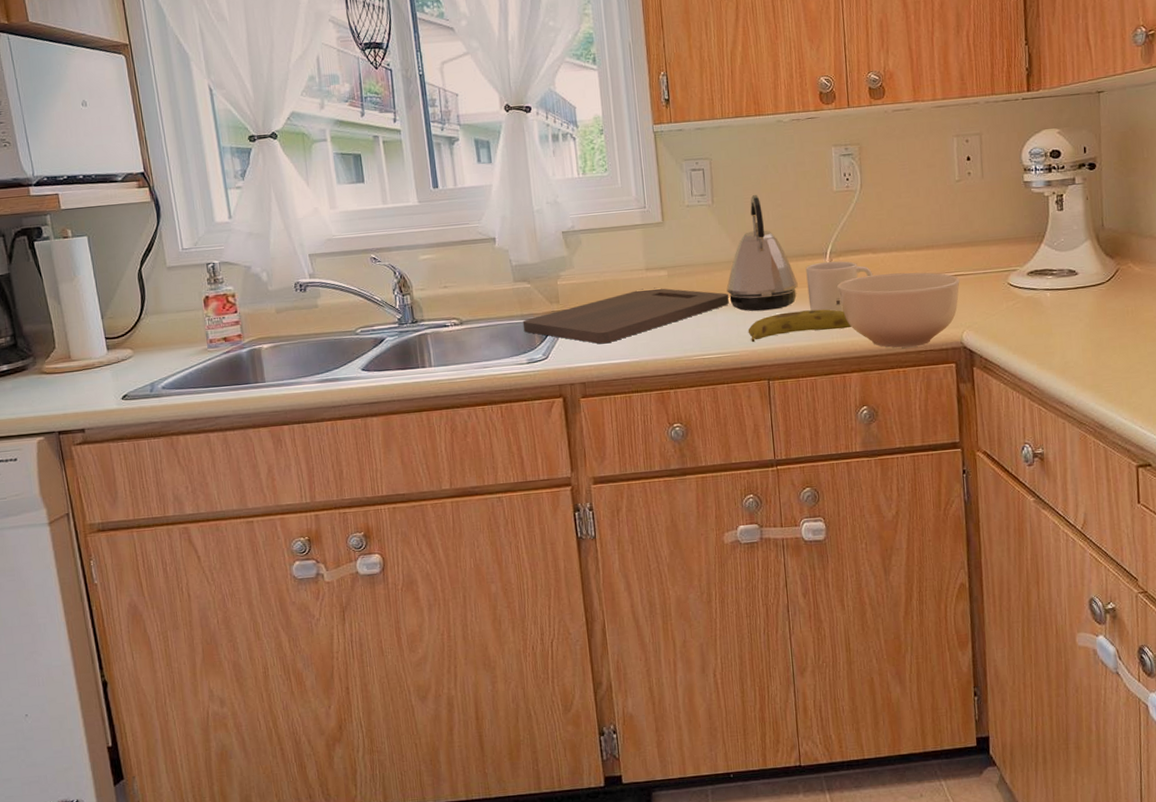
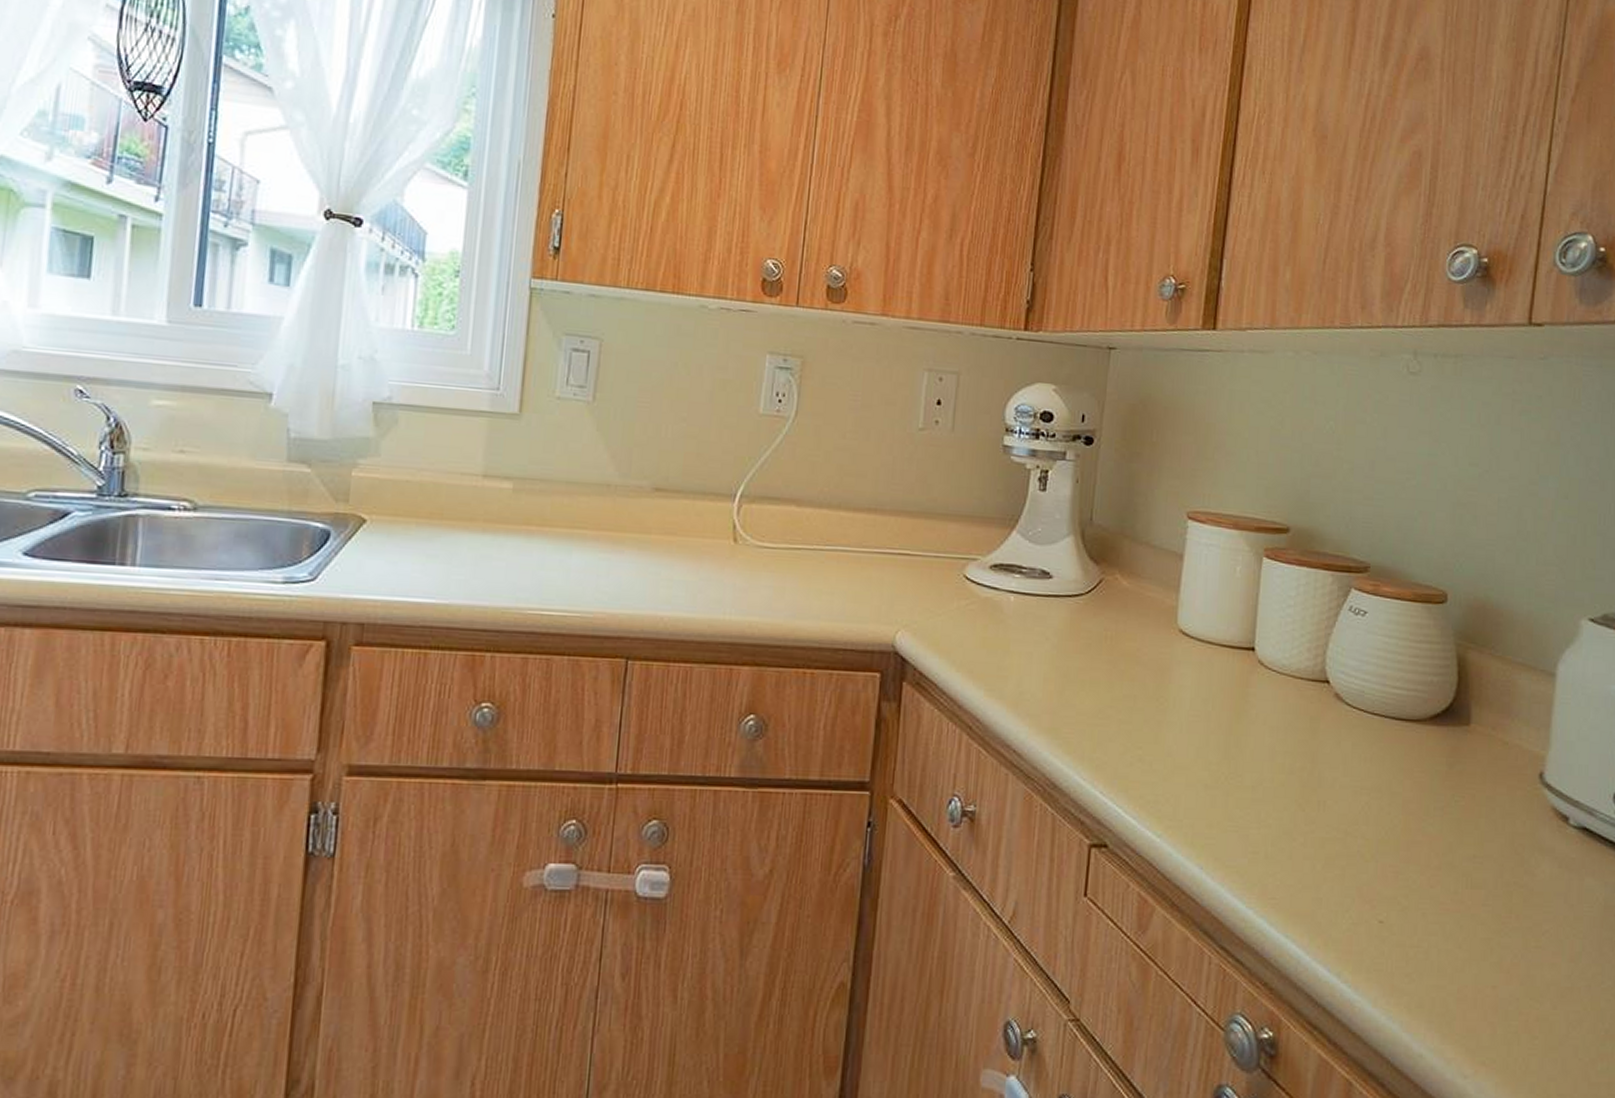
cutting board: present [522,287,729,344] -> none [287,502,592,572]
kettle: present [726,195,798,312] -> none [591,399,690,562]
fruit: present [748,309,851,343] -> none [610,567,752,604]
mug: present [805,261,874,312] -> none [700,506,793,579]
bowl: present [837,272,960,348] -> none [742,535,904,642]

